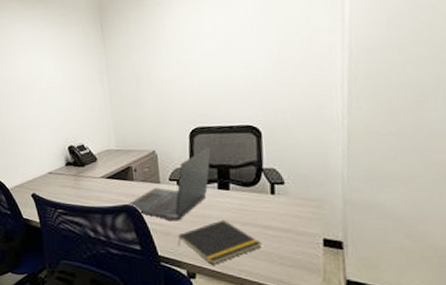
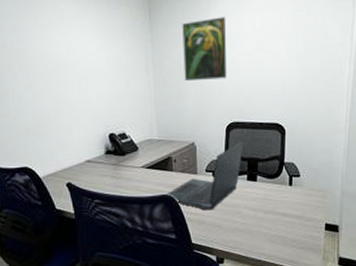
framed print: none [135,19,187,89] -> present [182,17,227,80]
notepad: present [178,219,262,265] -> none [210,208,279,250]

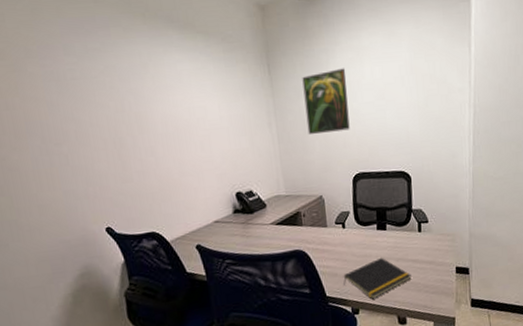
laptop: present [166,141,243,211] -> none [297,191,371,263]
notepad: none [210,208,279,250] -> present [343,257,412,299]

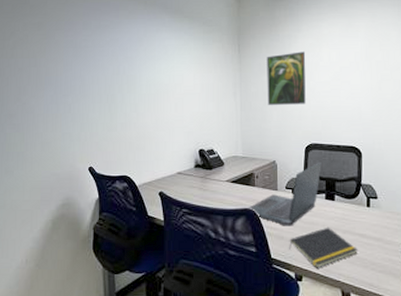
laptop: none [297,191,371,263] -> present [248,161,322,226]

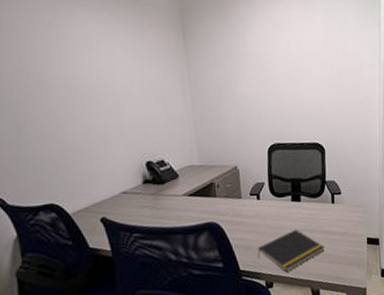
laptop: present [248,161,322,226] -> none [210,162,286,235]
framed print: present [267,51,306,105] -> none [218,39,266,103]

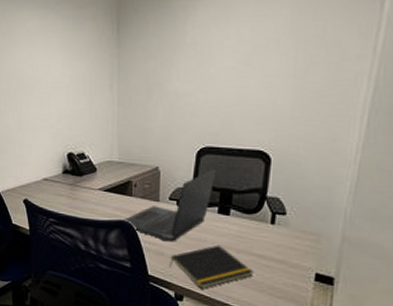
laptop: none [210,162,286,235] -> present [123,169,216,242]

